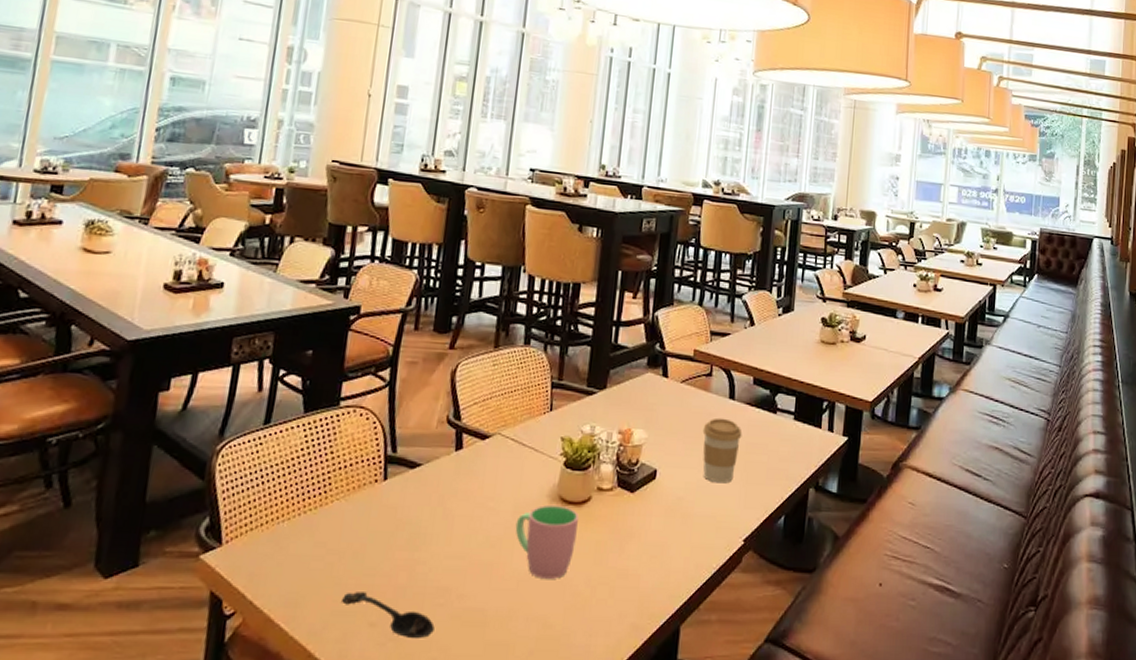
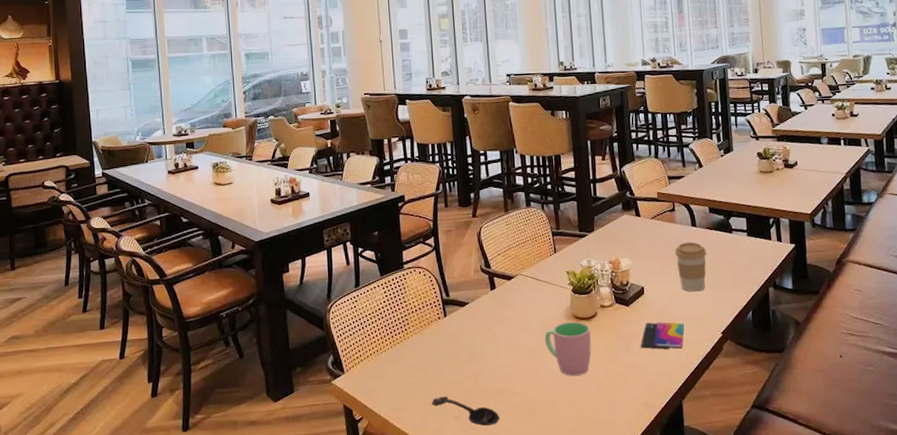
smartphone: none [640,517,699,557] -> present [641,322,684,349]

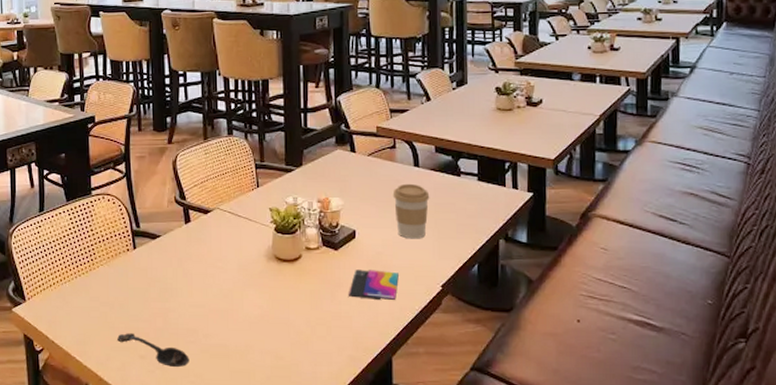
cup: present [544,321,592,376] -> none [242,262,293,321]

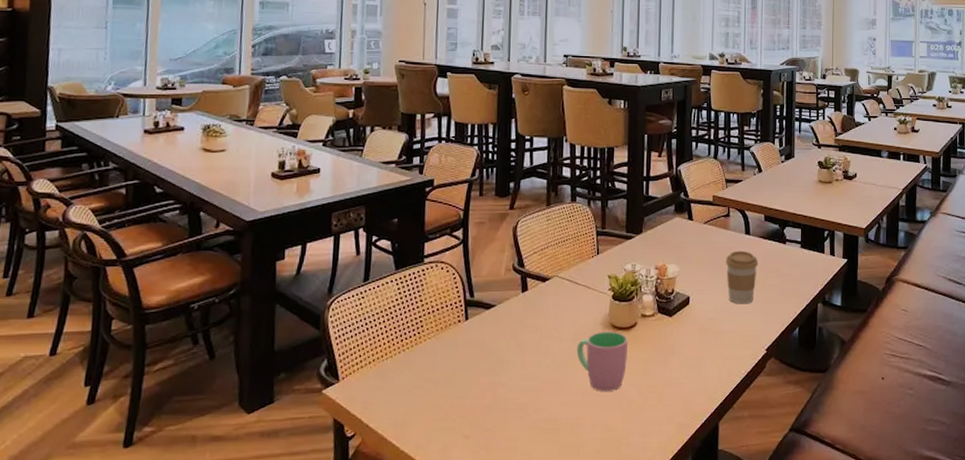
spoon: present [117,333,190,368] -> none [441,411,517,447]
cup: none [242,262,293,321] -> present [576,331,628,391]
smartphone: present [349,270,399,301] -> none [681,335,728,366]

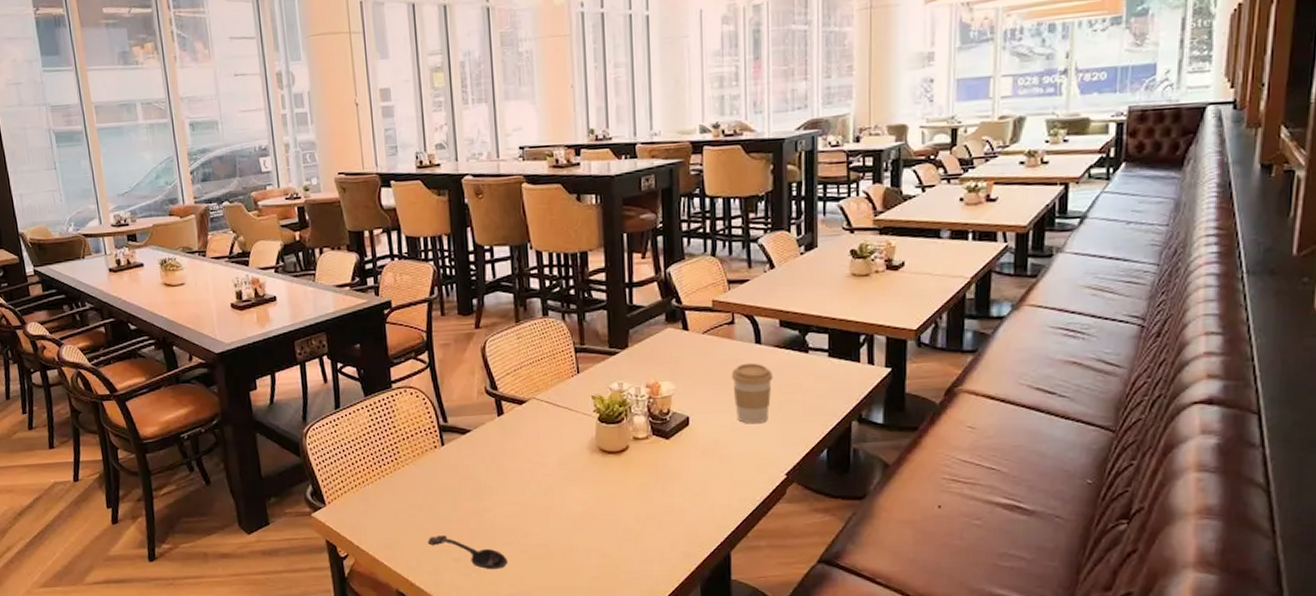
spoon: none [441,411,517,447] -> present [428,535,508,570]
cup: present [576,331,628,391] -> none [562,455,620,518]

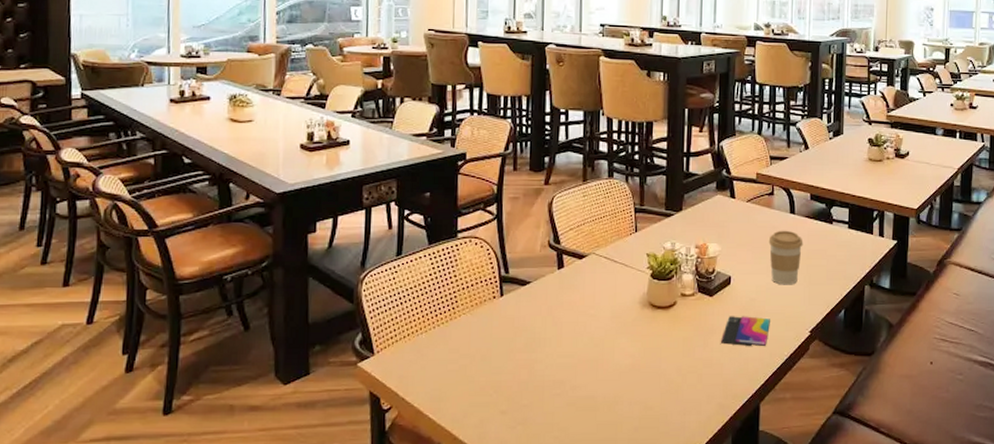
spoon: present [428,535,508,570] -> none [477,387,554,423]
smartphone: none [682,459,738,492] -> present [721,316,770,347]

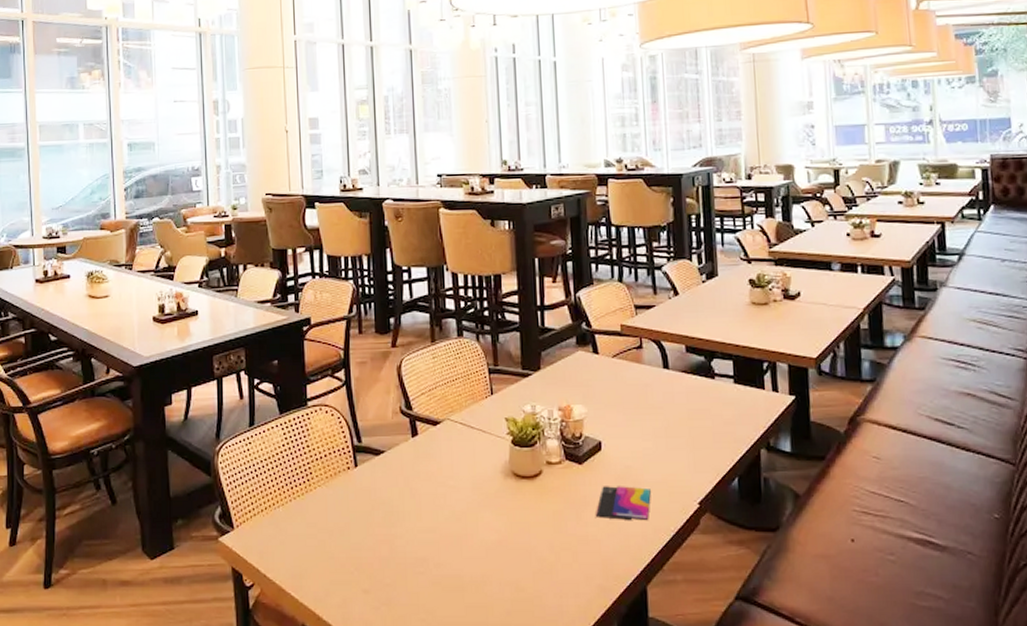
coffee cup: present [768,230,803,285] -> none [641,387,682,450]

